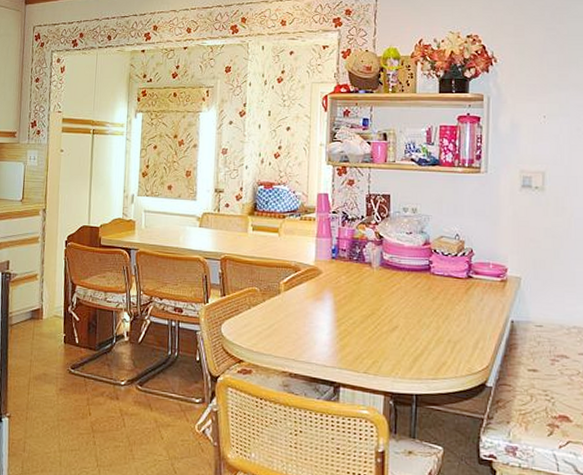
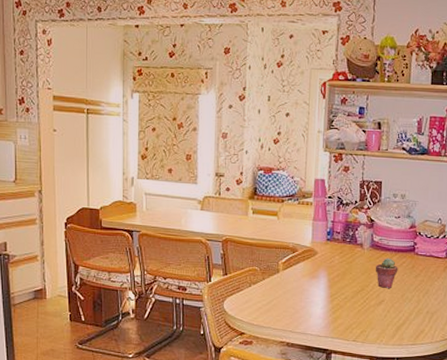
potted succulent: none [386,278,412,312] -> present [375,258,398,288]

